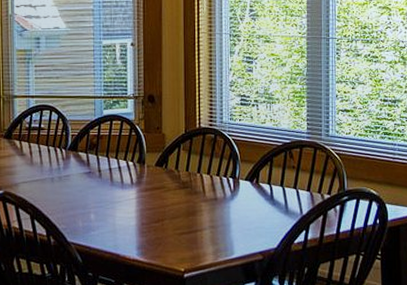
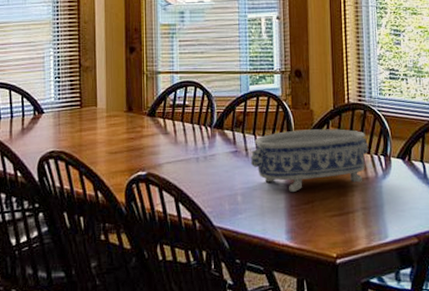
decorative bowl: none [103,152,218,212] -> present [250,129,369,193]

